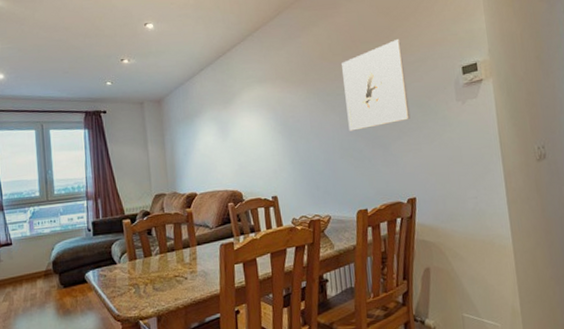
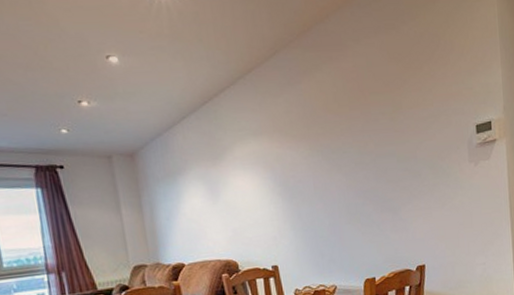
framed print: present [342,38,411,131] -> none [348,90,422,194]

